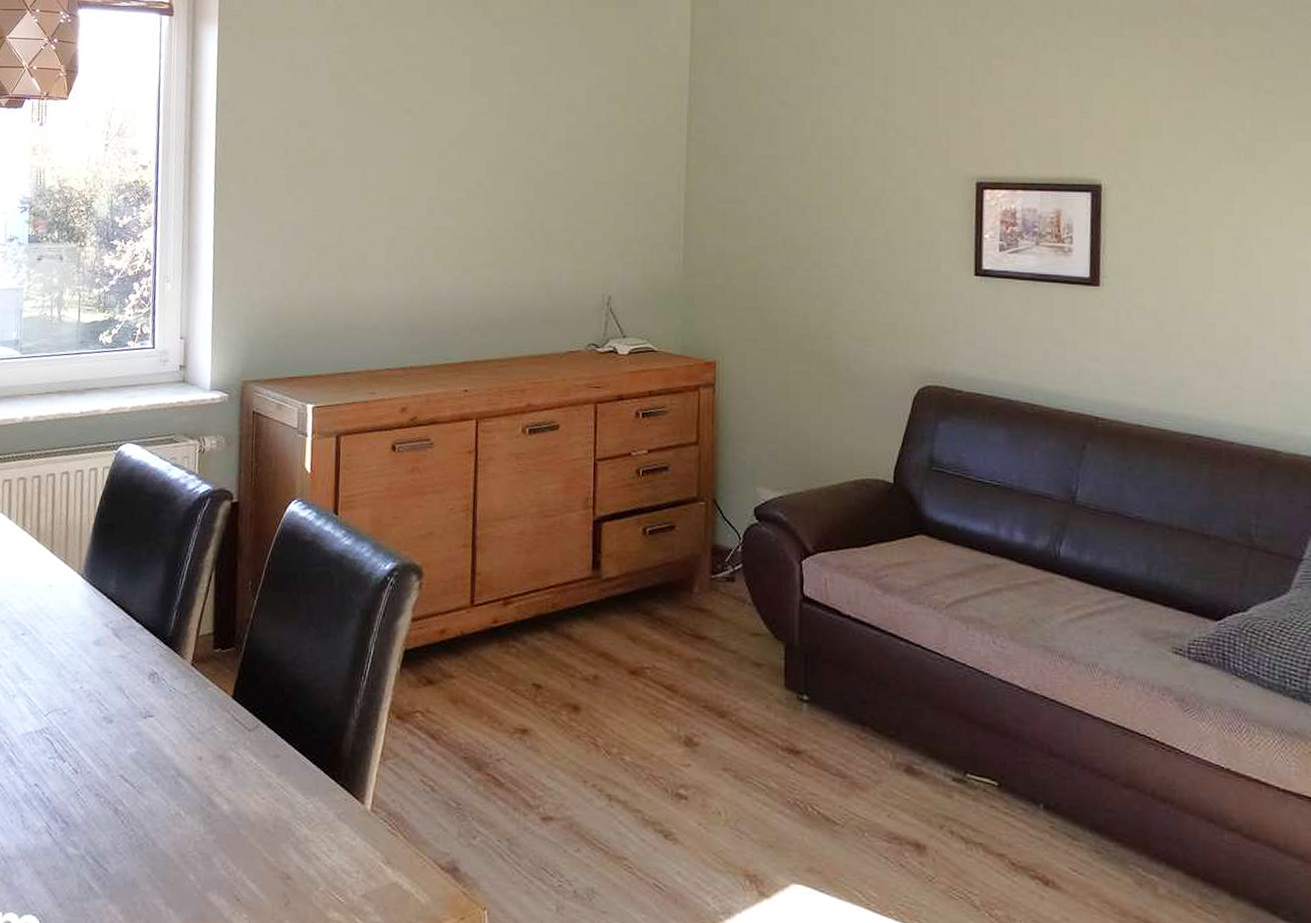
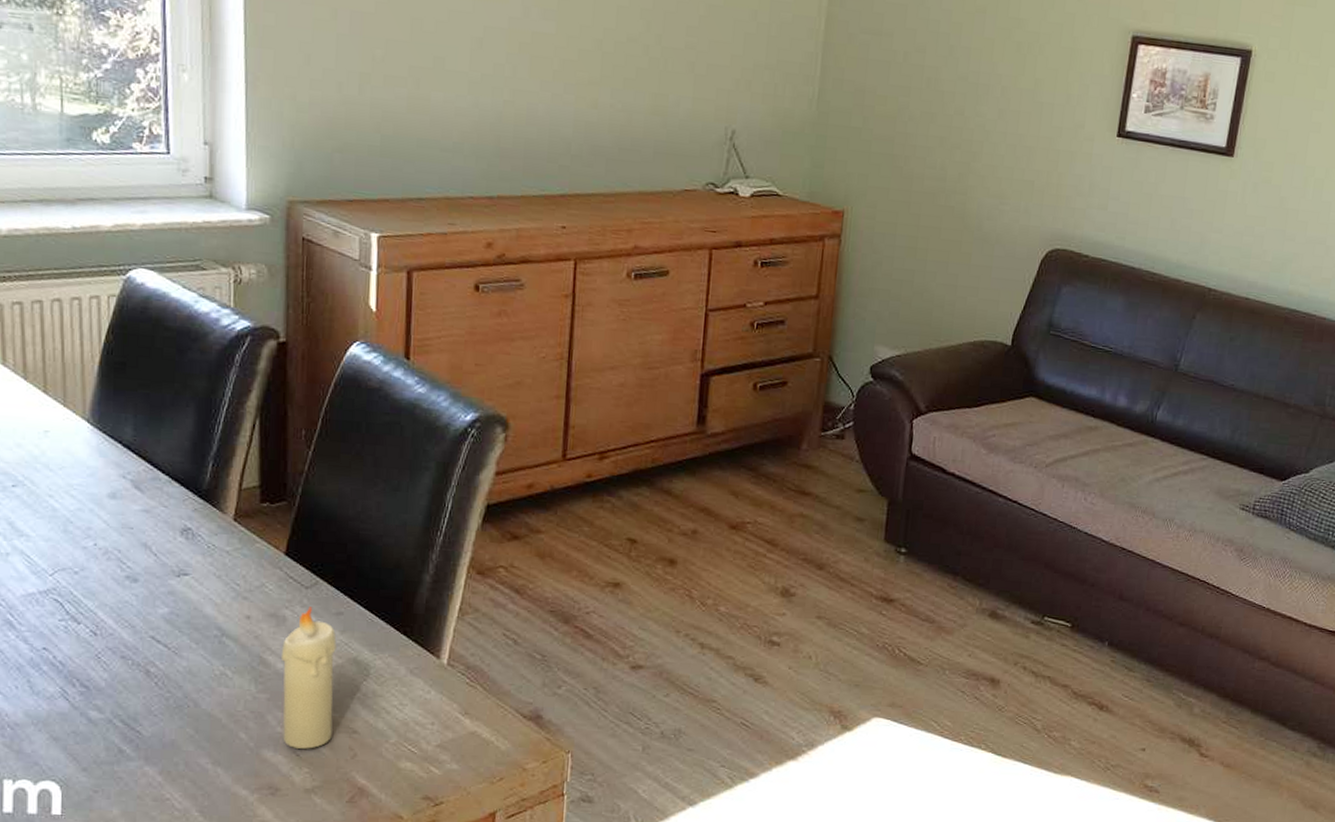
candle: none [226,749,274,894] -> present [280,606,337,749]

